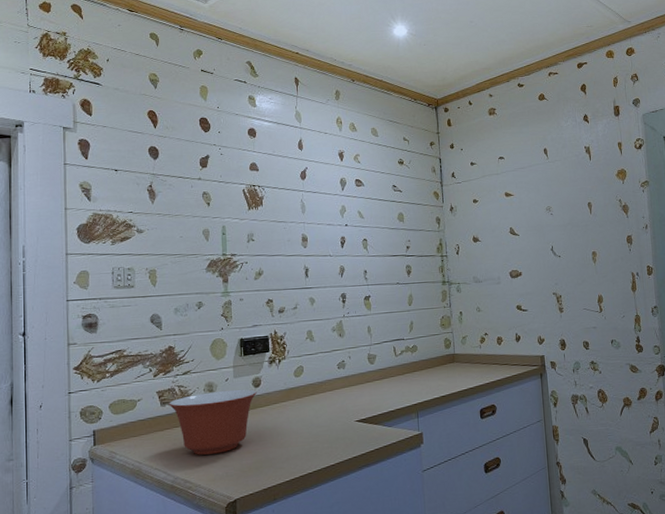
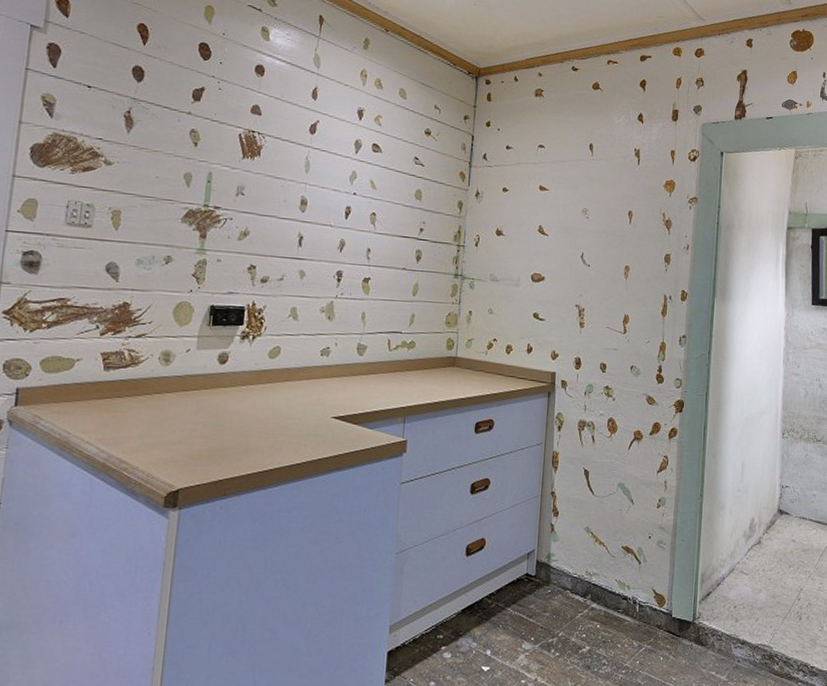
mixing bowl: present [169,389,257,455] -> none [114,362,222,434]

